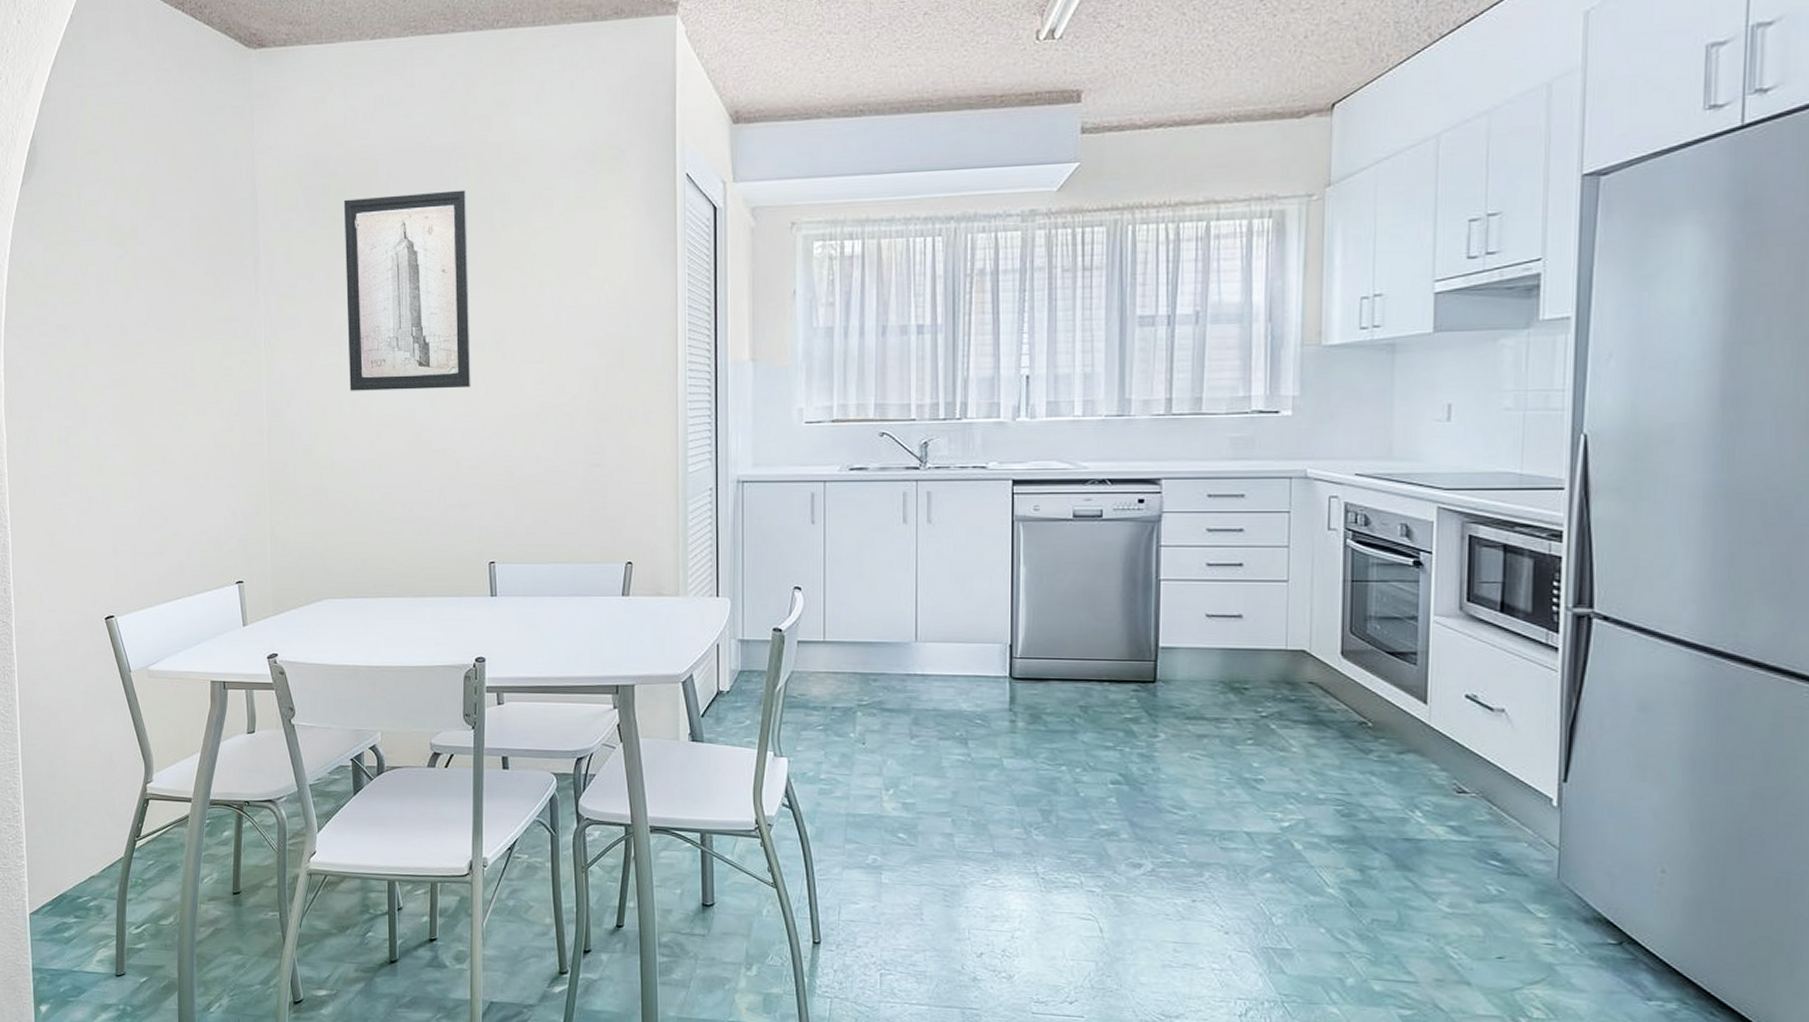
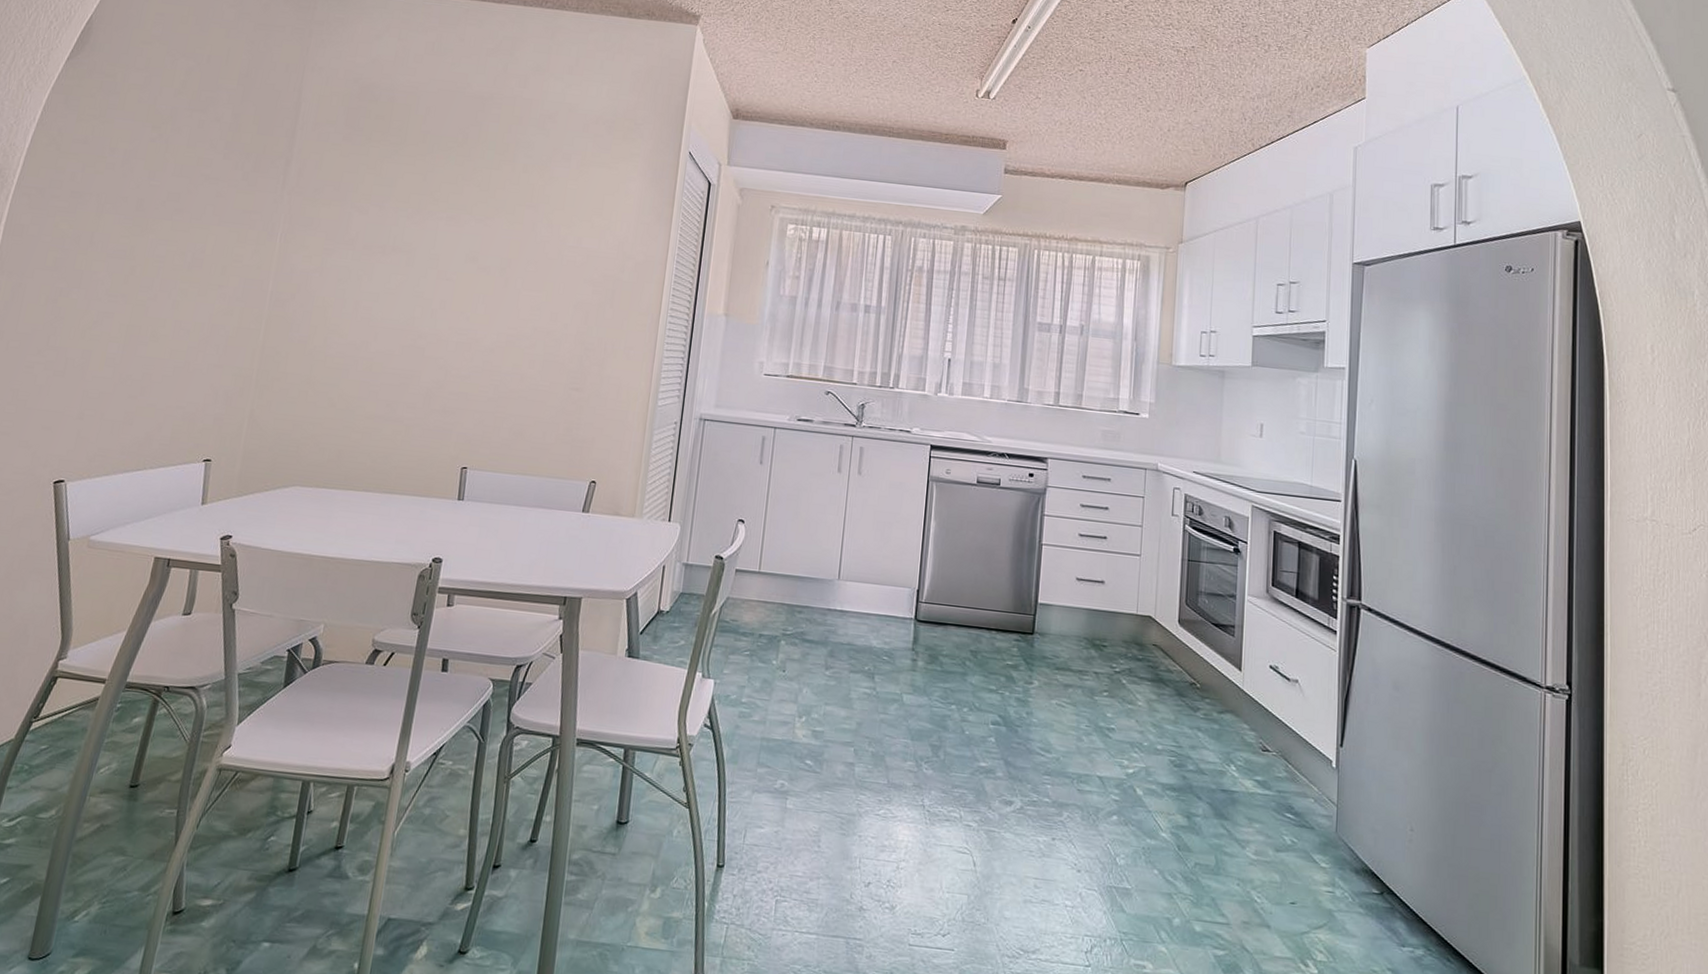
wall art: present [344,190,471,391] -> none [355,124,496,304]

